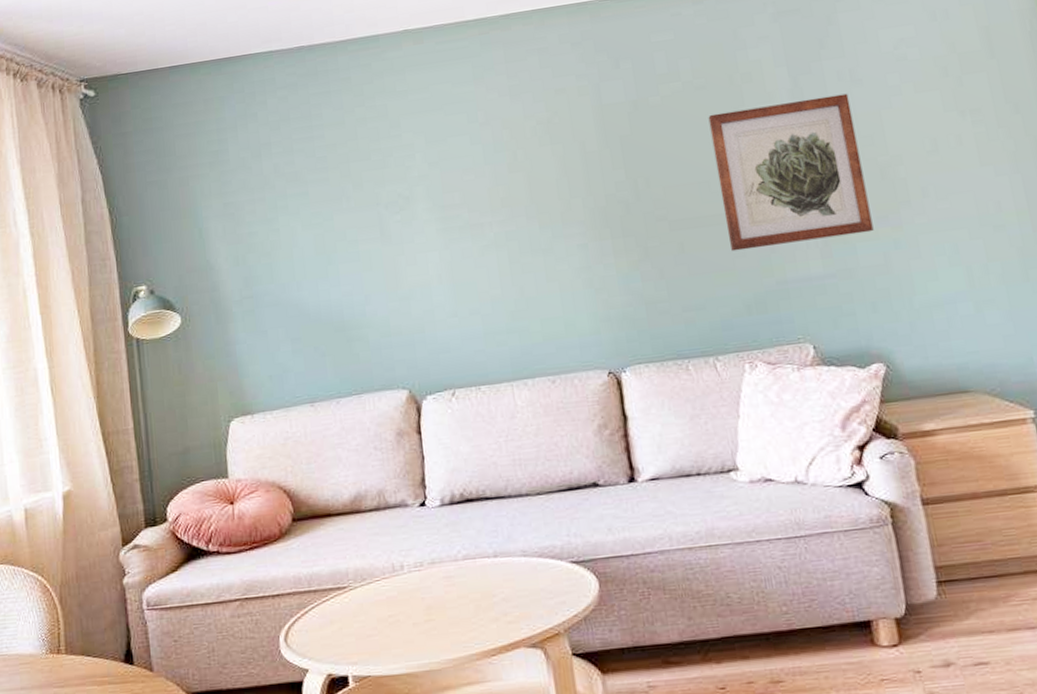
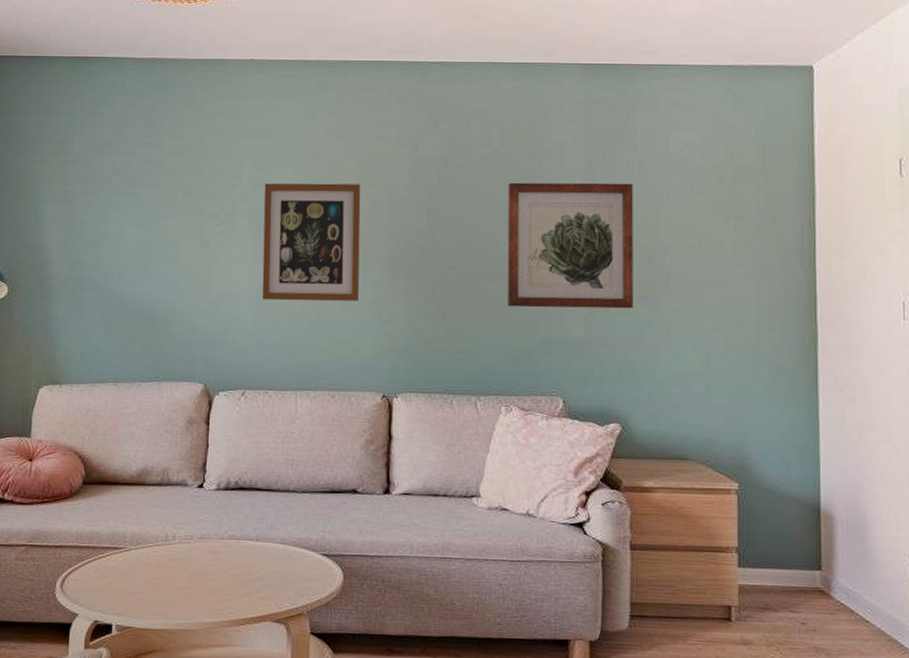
wall art: none [440,144,564,287] -> present [261,183,361,301]

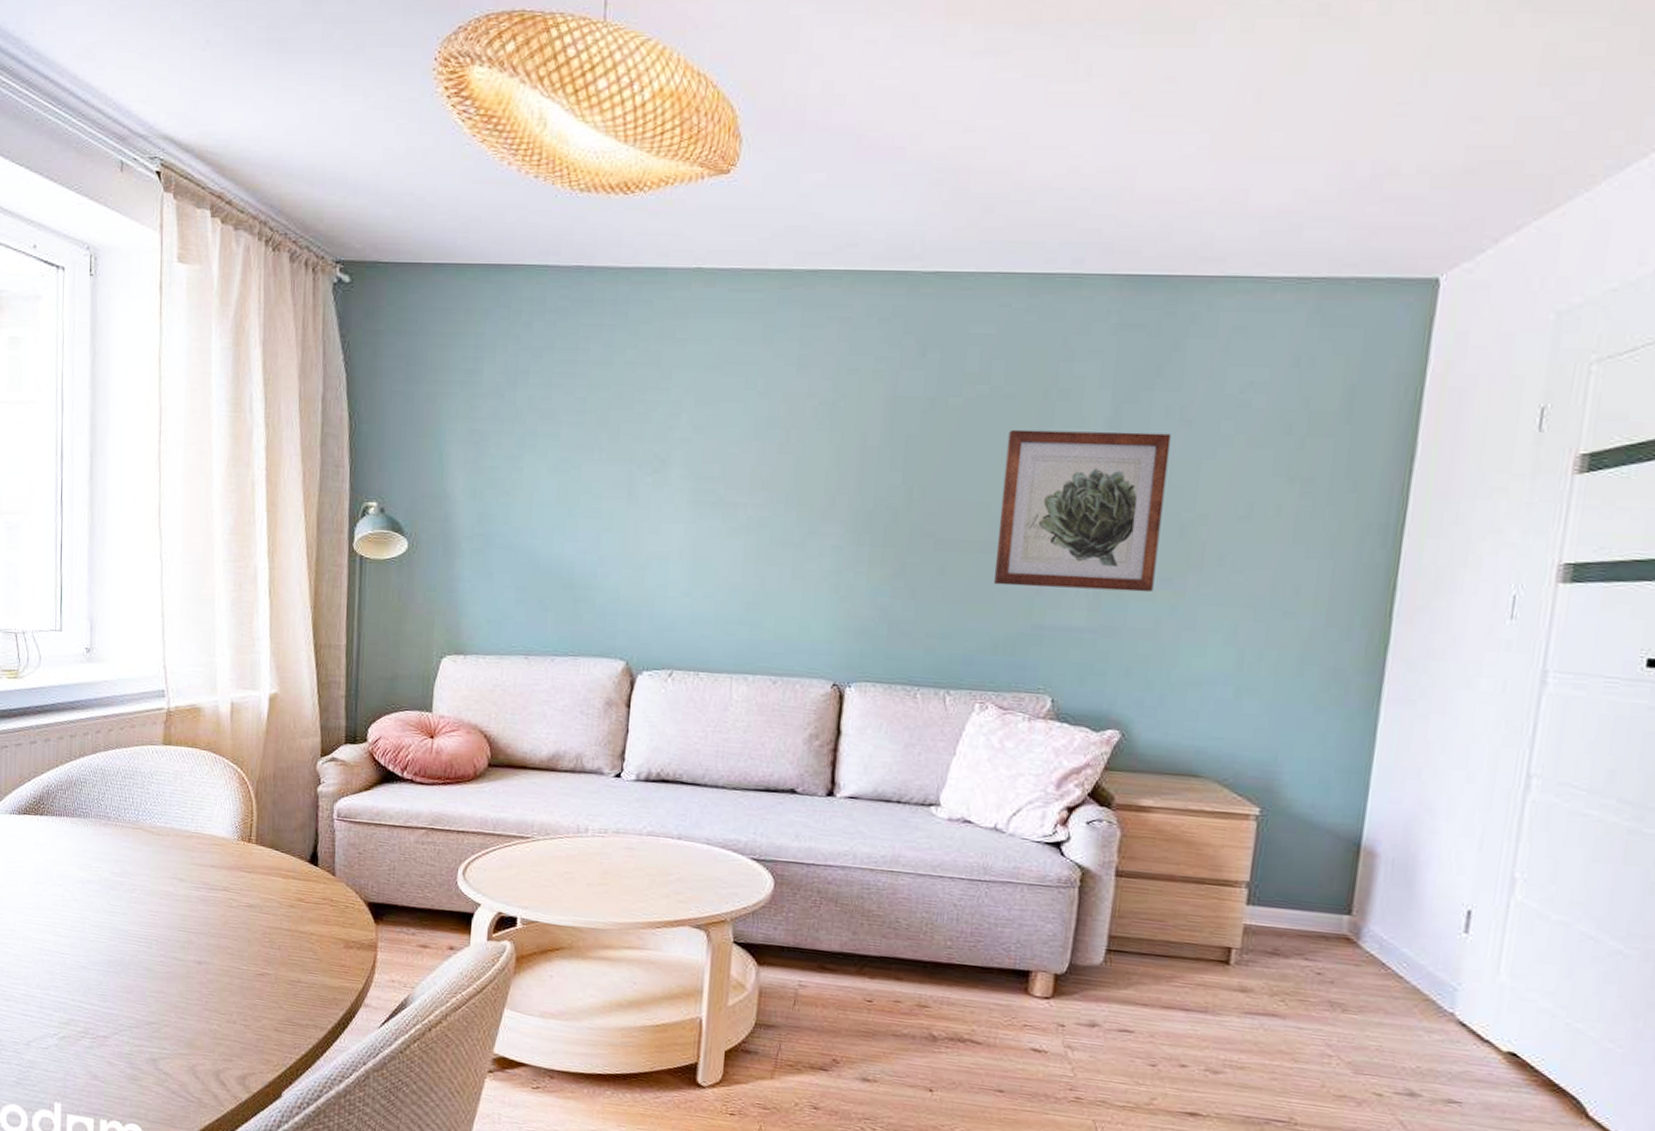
wall art: present [261,183,361,301] -> none [697,425,825,572]

